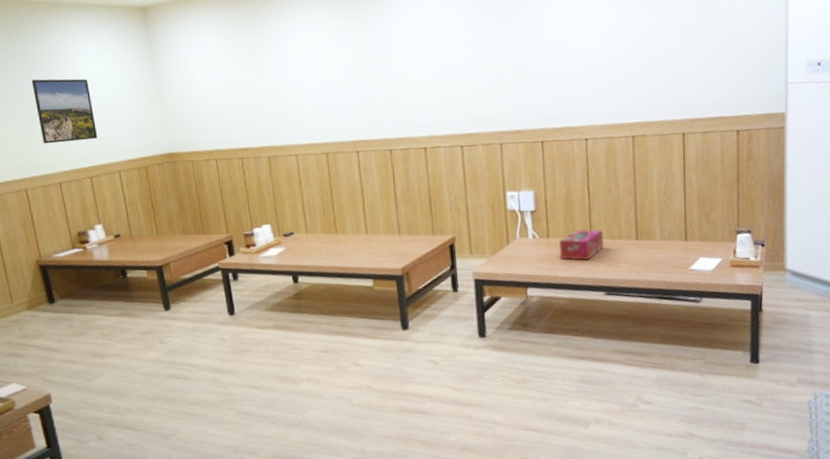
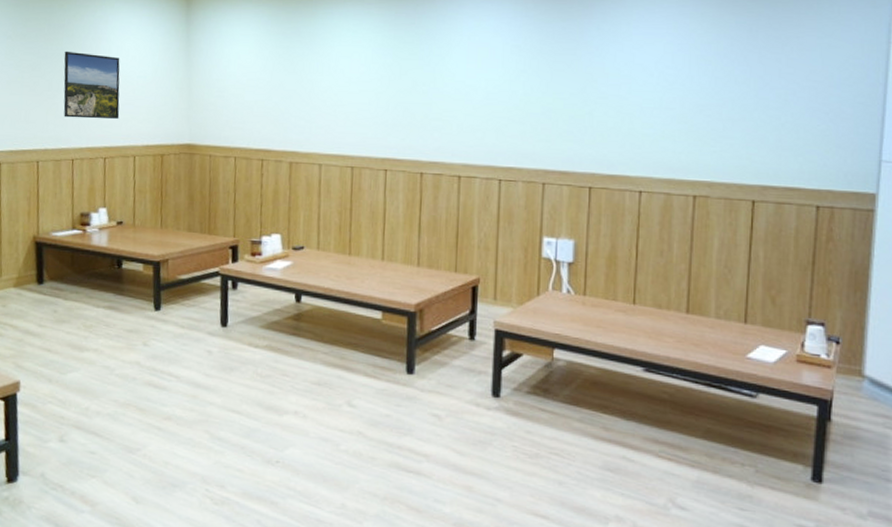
tissue box: present [559,229,604,260] -> none [595,291,648,327]

